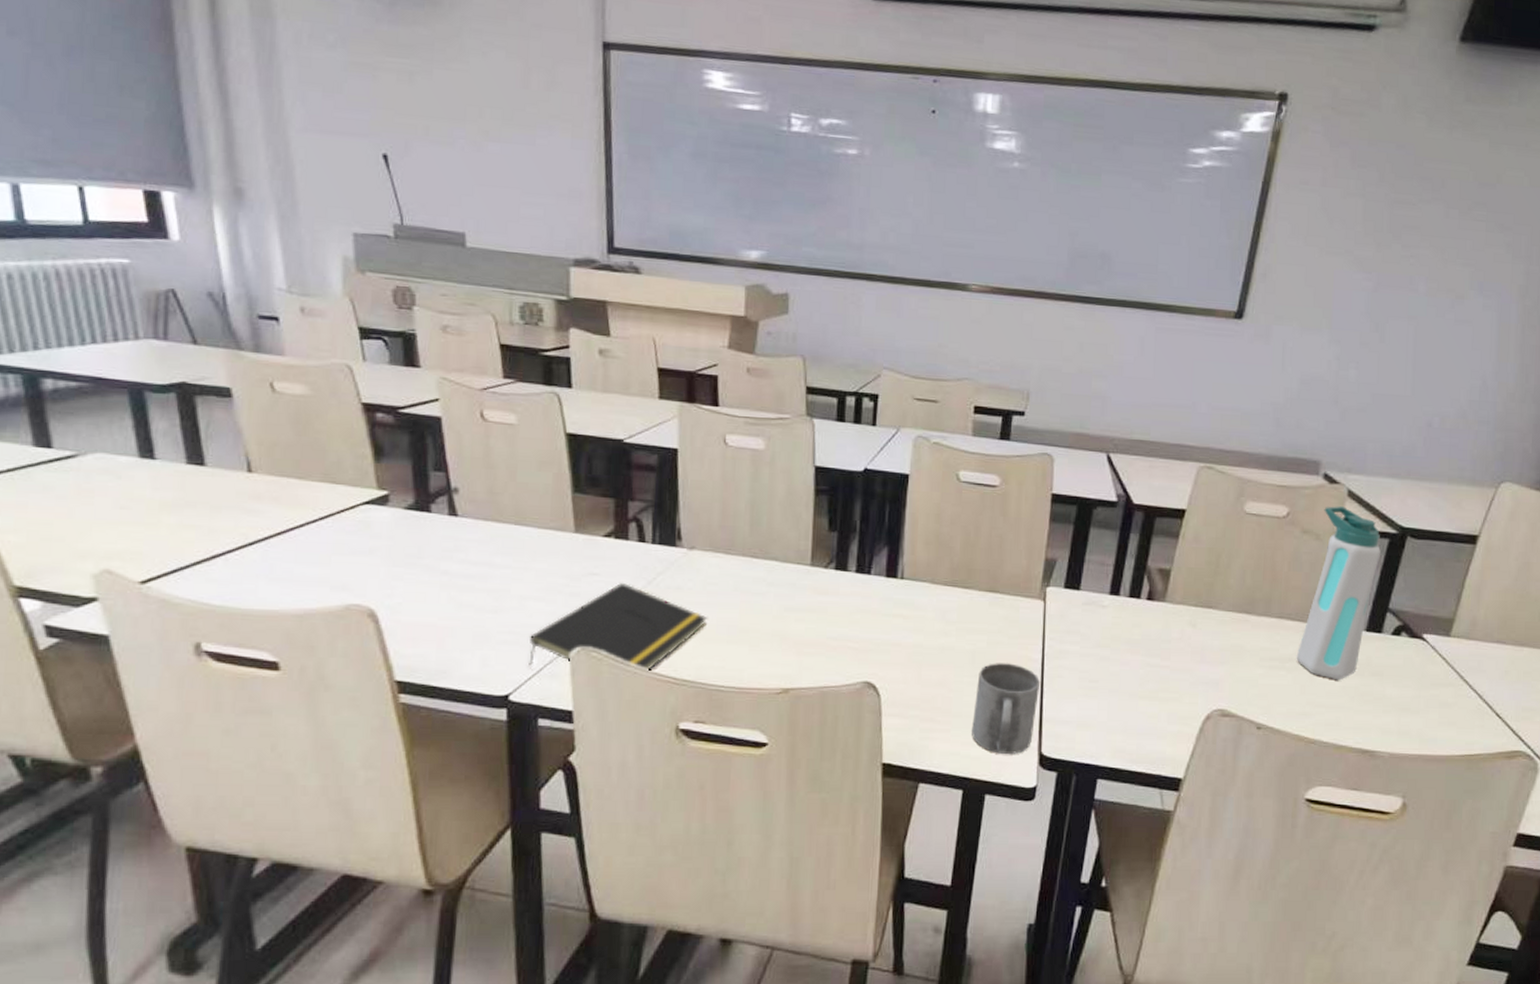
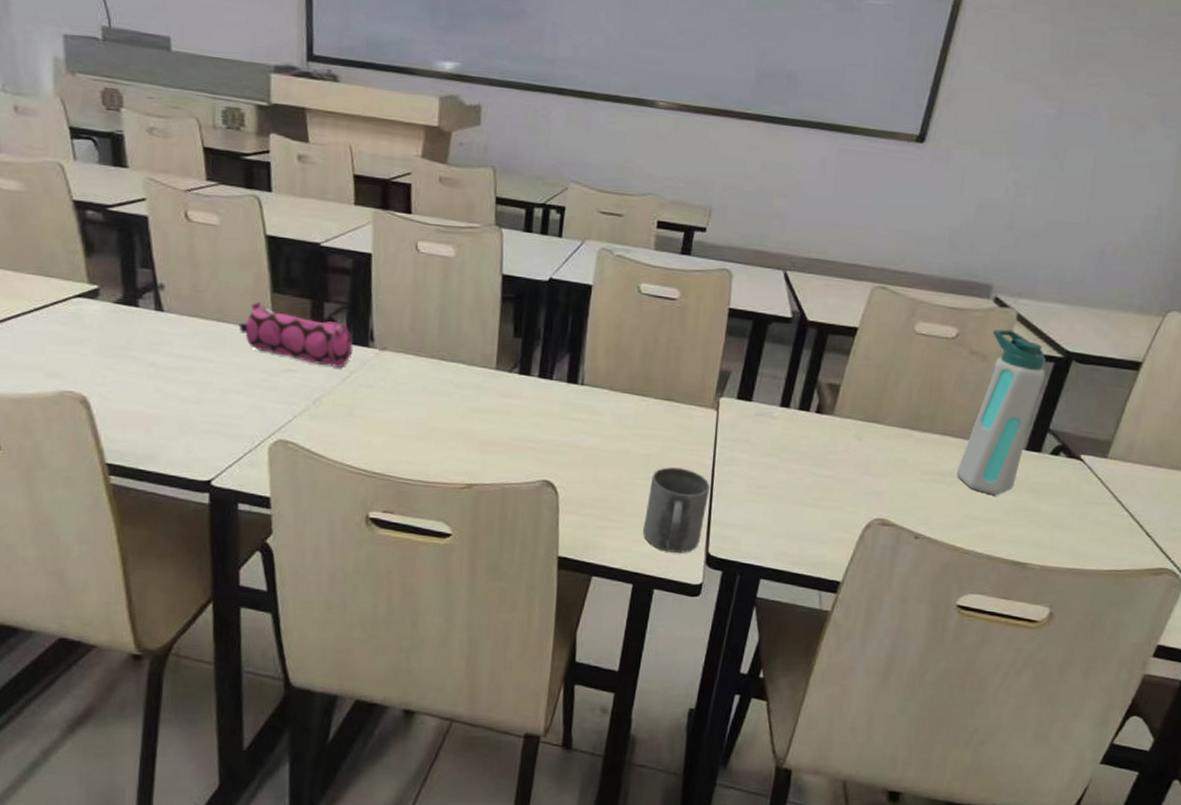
notepad: present [529,582,708,672] -> none [229,378,398,464]
pencil case: none [538,502,660,570] -> present [238,301,353,368]

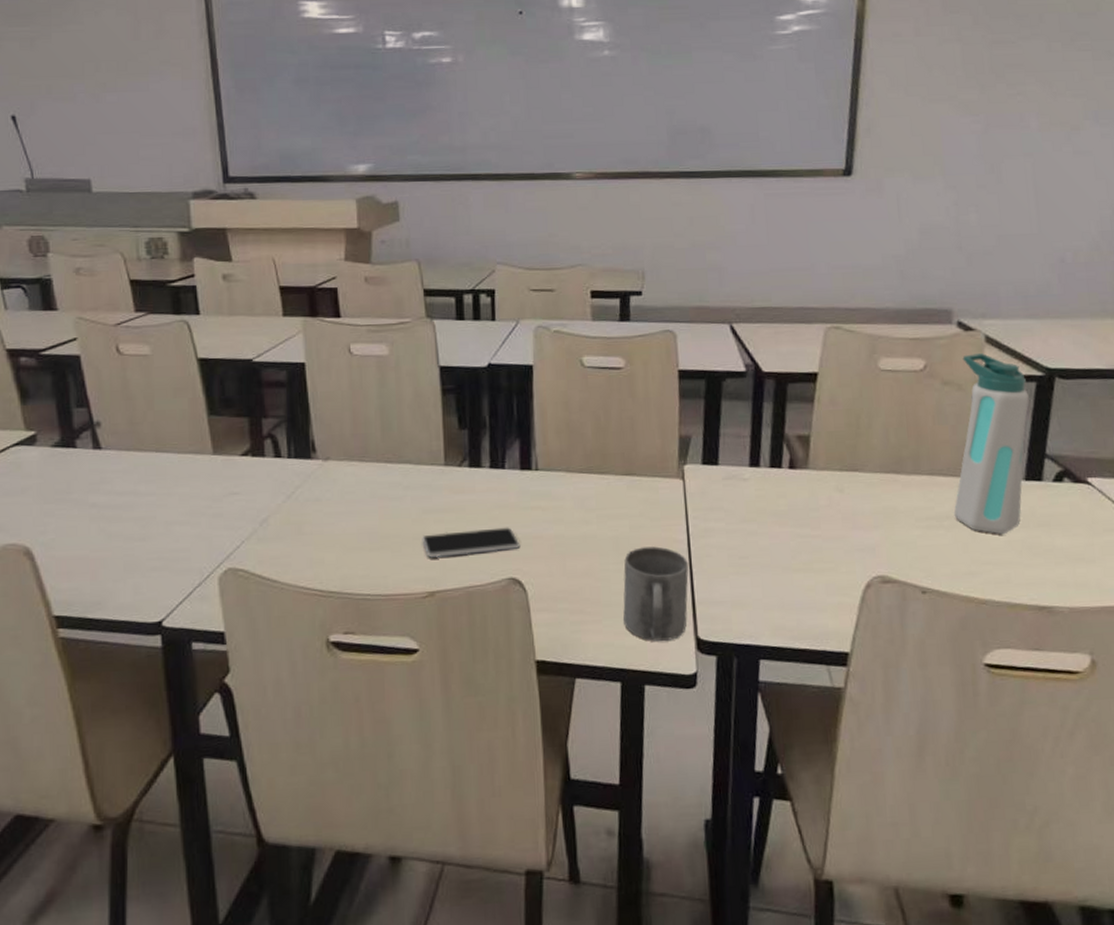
pencil case: present [238,301,353,368] -> none [178,426,296,485]
smartphone: none [466,431,558,456] -> present [422,527,521,558]

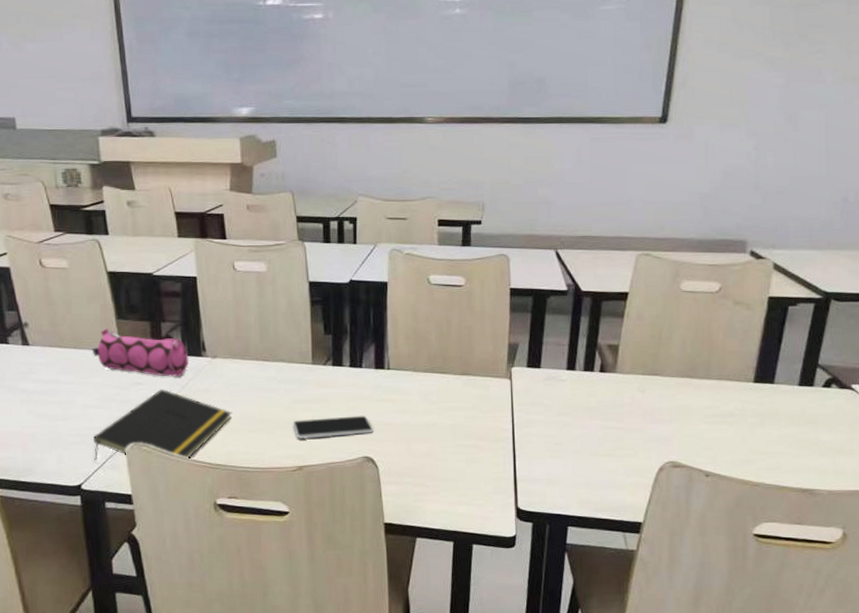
notepad: none [177,499,349,592] -> present [92,388,232,462]
pencil case: none [178,426,296,485] -> present [92,328,189,378]
mug: present [623,546,689,641] -> none [457,434,513,510]
water bottle: present [953,353,1029,535] -> none [736,278,807,430]

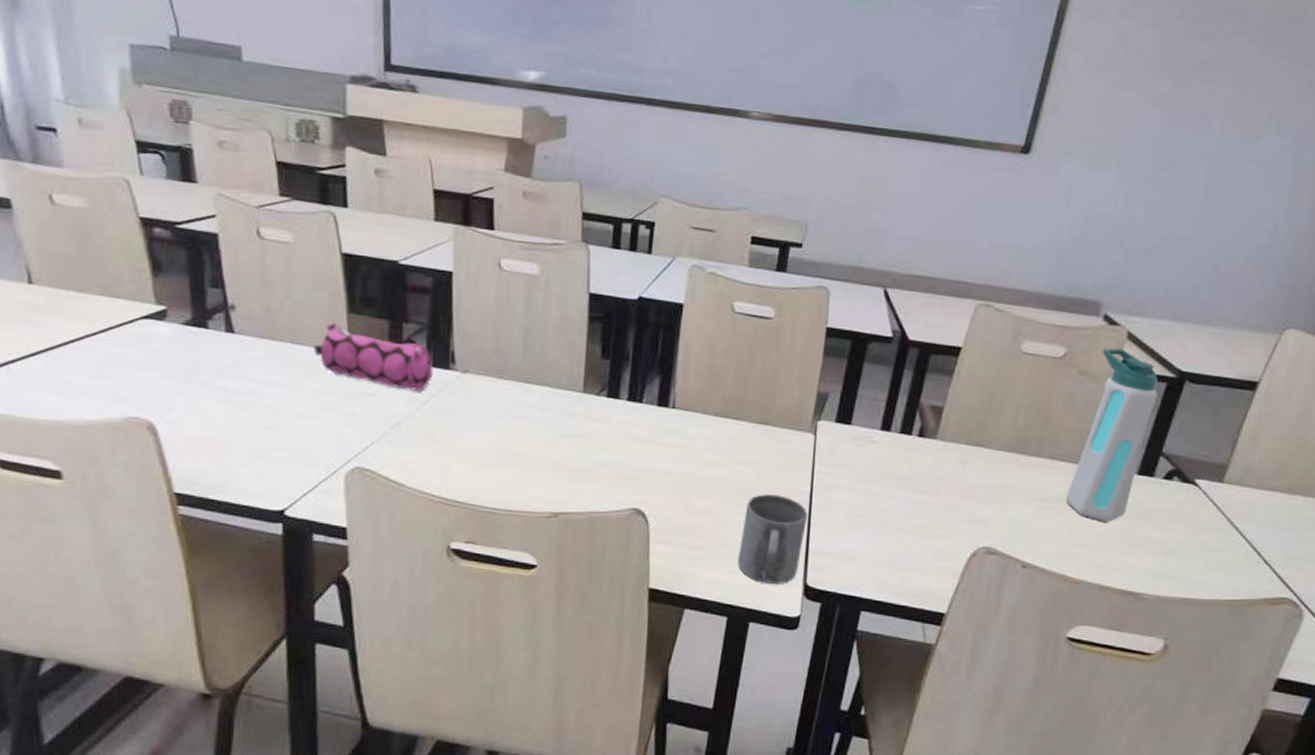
notepad: present [92,388,232,462] -> none [304,403,480,492]
smartphone: present [293,415,374,439] -> none [552,457,648,483]
mug: none [457,434,513,510] -> present [738,494,808,584]
water bottle: none [736,278,807,430] -> present [1065,348,1158,523]

